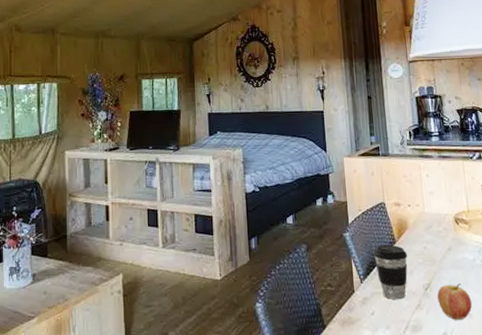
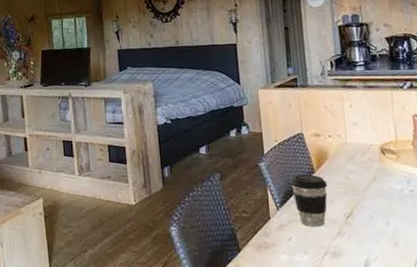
fruit: present [437,283,473,320] -> none [360,212,399,248]

